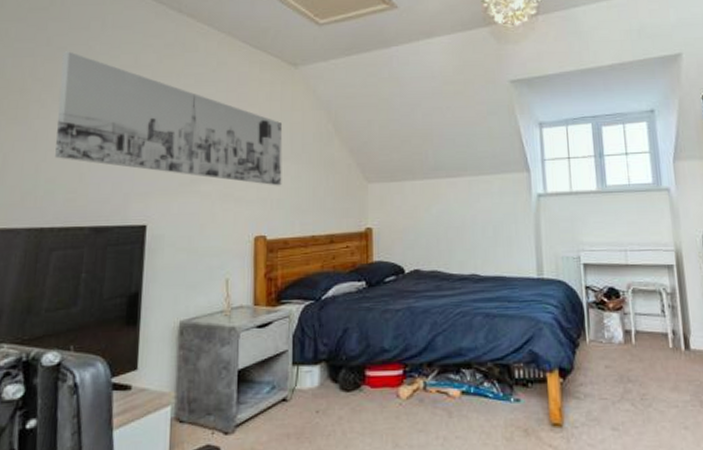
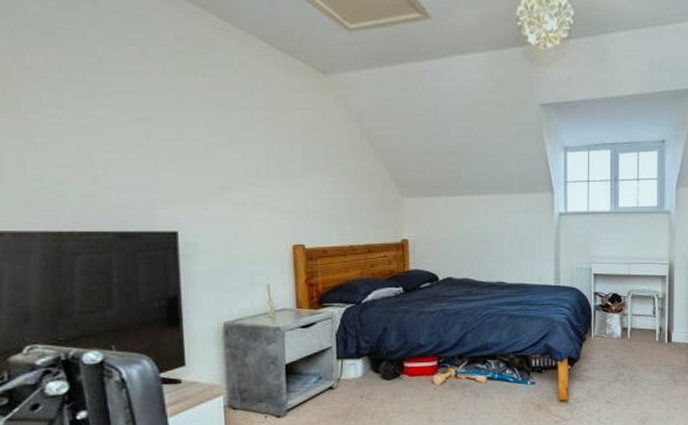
wall art: present [55,51,283,186] -> none [50,36,318,197]

